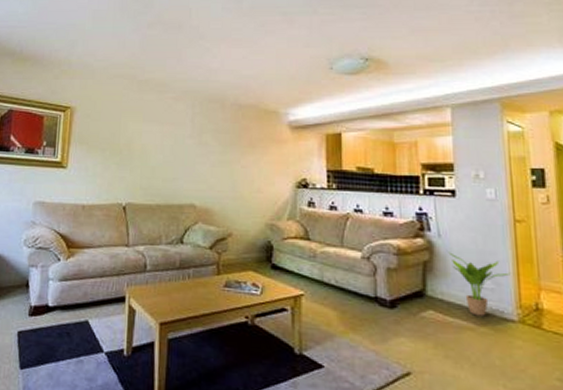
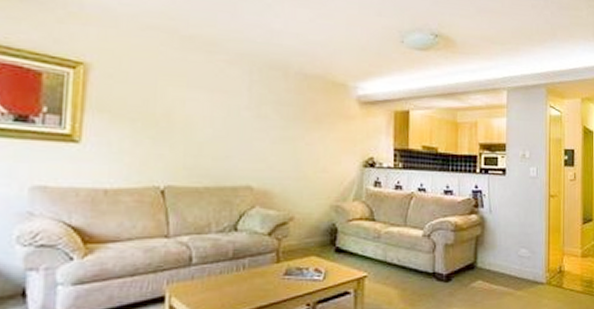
potted plant: present [448,252,511,316] -> none [497,226,543,282]

